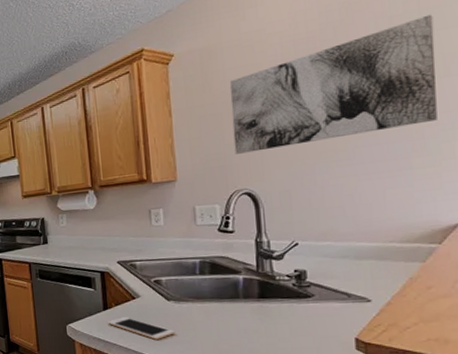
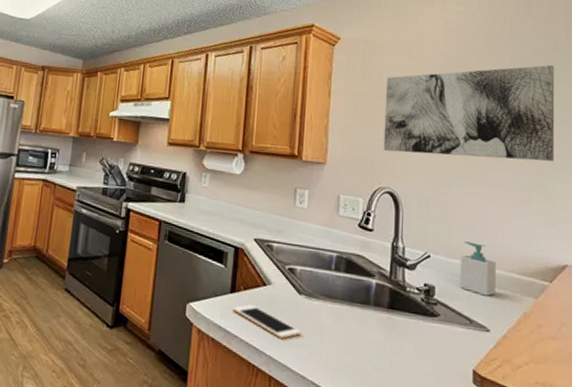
soap bottle: none [331,222,375,270] -> present [459,241,496,296]

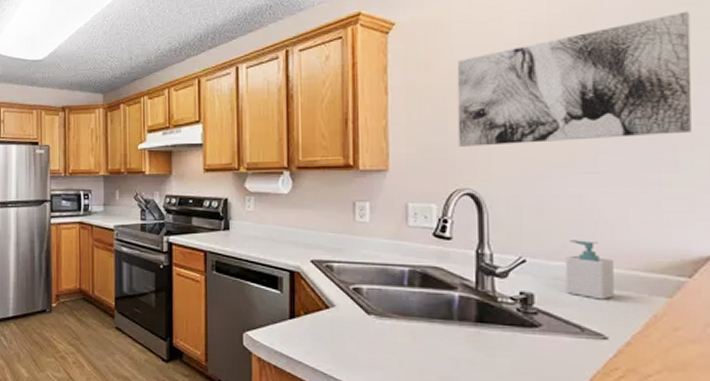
cell phone: present [233,304,301,339] -> none [294,329,373,362]

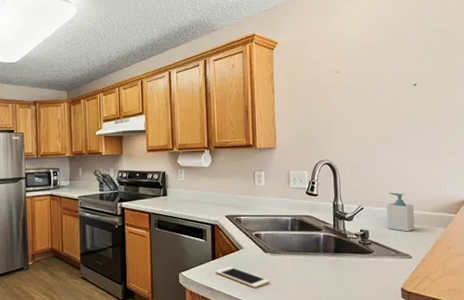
cell phone: none [294,329,373,362] -> present [215,267,270,288]
wall art: present [456,11,692,147] -> none [317,41,454,131]

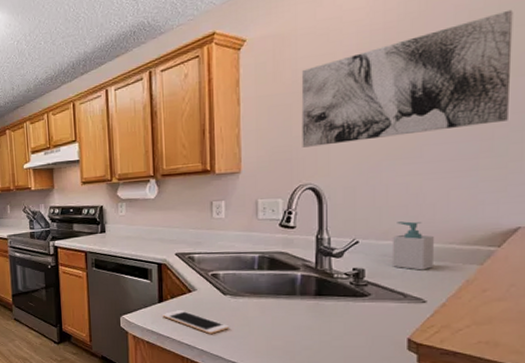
wall art: none [317,41,454,131] -> present [301,9,514,148]

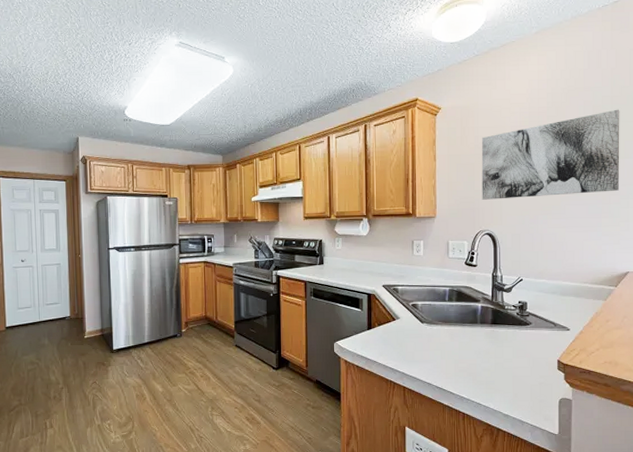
cell phone: present [162,310,229,334] -> none [371,336,425,358]
soap bottle: present [391,221,434,270] -> none [545,264,574,304]

